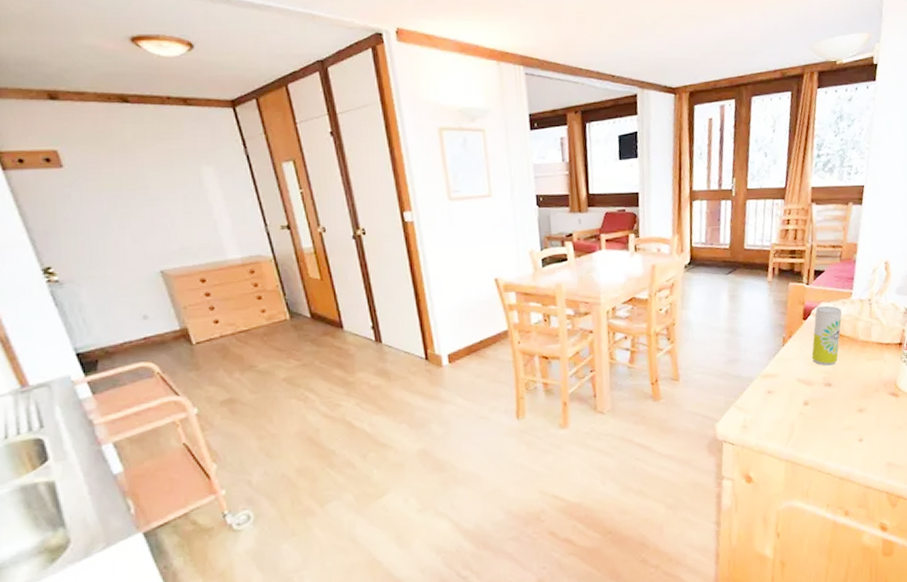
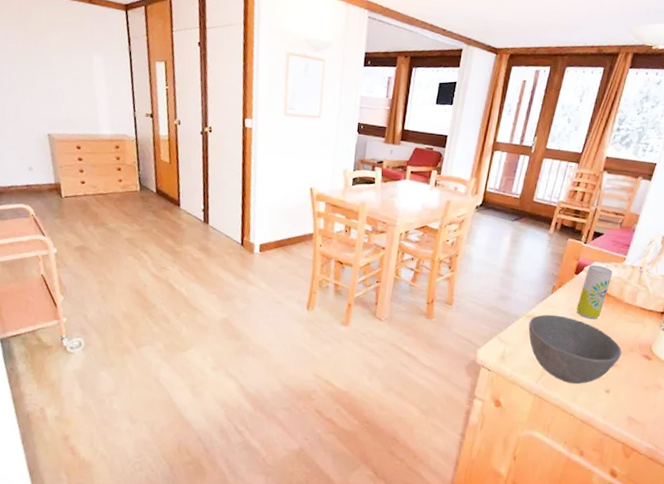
bowl: none [765,368,868,440] -> present [528,314,622,384]

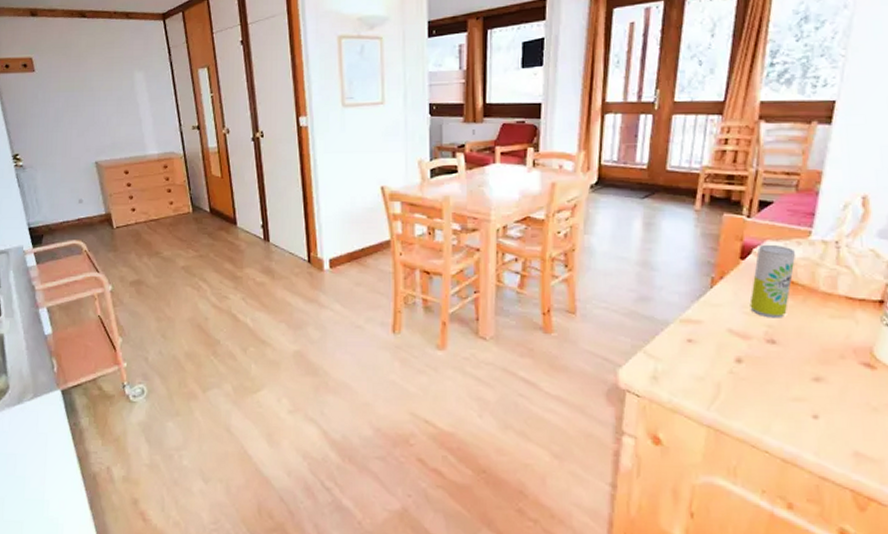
bowl: present [528,314,622,384] -> none [684,316,829,409]

